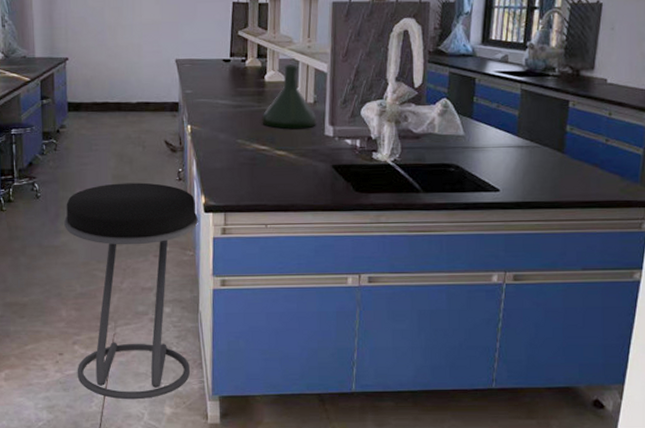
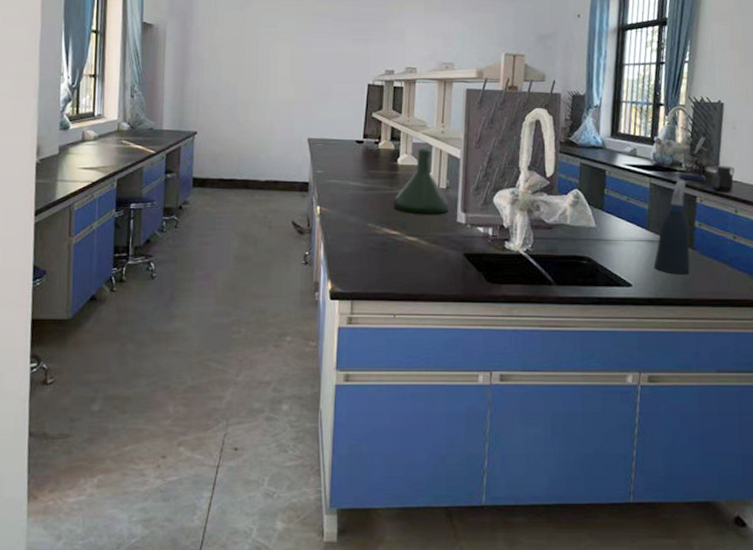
stool: present [63,182,198,399] -> none [178,265,323,511]
spray bottle: none [522,85,560,179] -> present [653,180,690,275]
microscope: none [551,35,584,86] -> present [678,132,708,182]
jar: none [586,68,612,96] -> present [712,166,736,193]

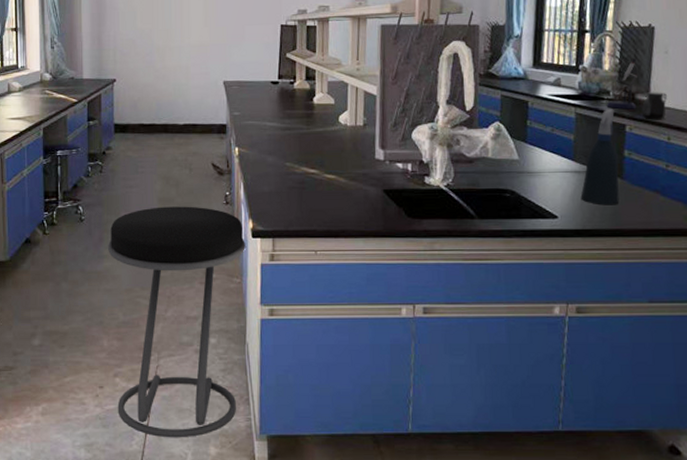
stool: none [178,265,323,511] -> present [107,206,245,437]
flask: present [392,149,450,215] -> none [309,87,367,153]

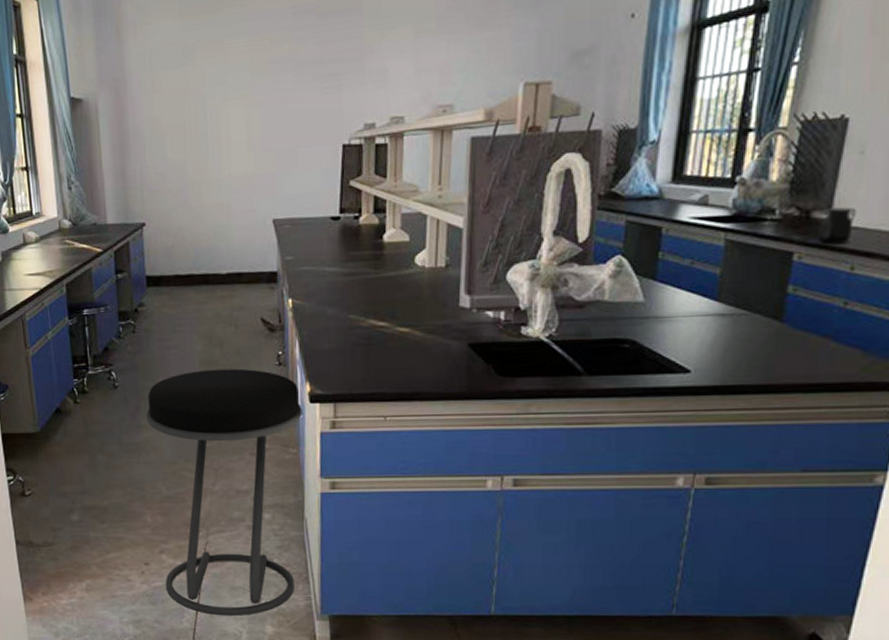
spray bottle: present [580,109,620,205] -> none [723,232,780,356]
microscope: present [606,58,637,110] -> none [768,163,819,233]

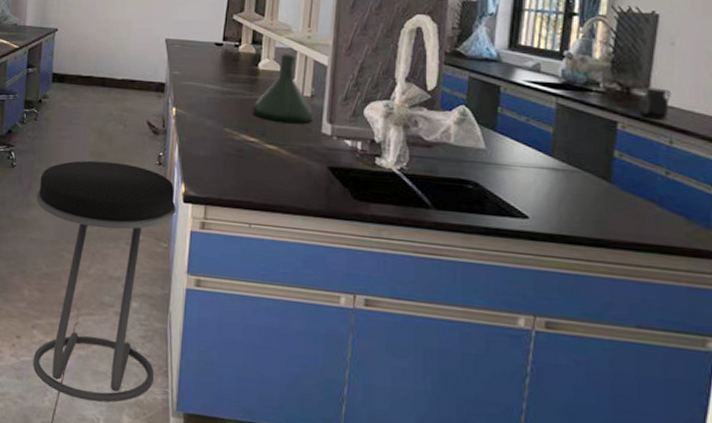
flask: none [378,219,450,301] -> present [251,54,314,124]

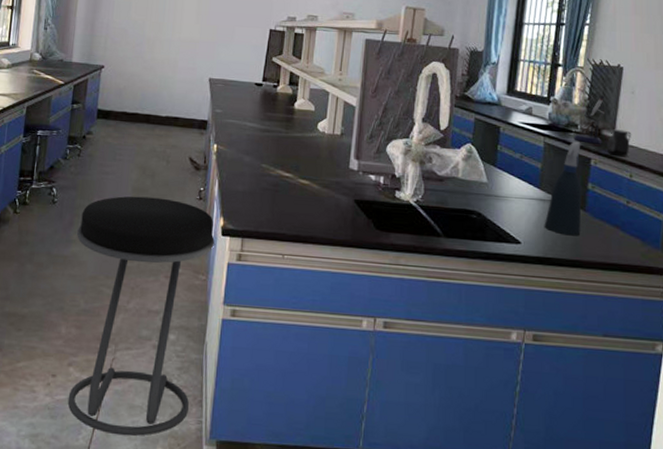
flask: present [251,54,314,124] -> none [287,94,343,160]
spray bottle: none [557,102,606,211] -> present [544,141,582,236]
microscope: none [594,48,636,105] -> present [573,95,605,144]

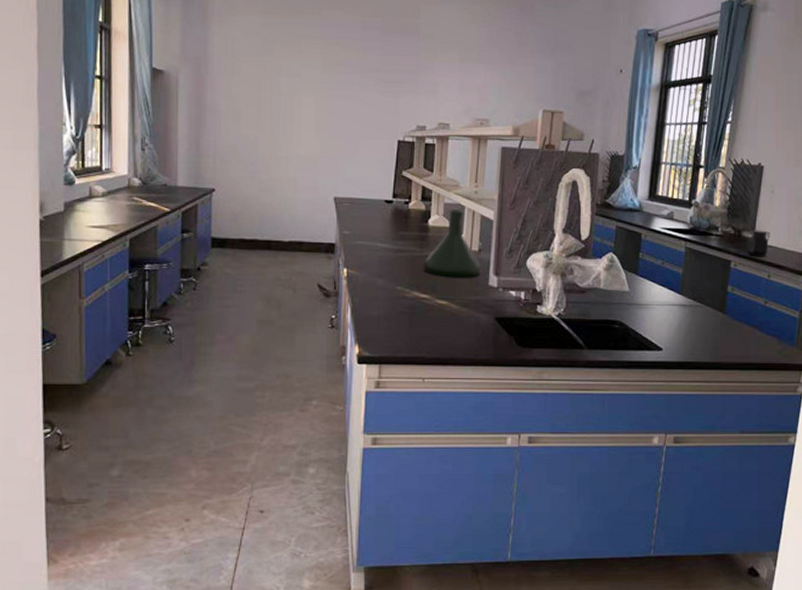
stool: present [67,196,215,436] -> none [199,329,350,571]
flask: none [287,94,343,160] -> present [422,209,482,278]
spray bottle: present [544,141,582,236] -> none [685,244,721,339]
microscope: present [573,95,605,144] -> none [714,196,746,246]

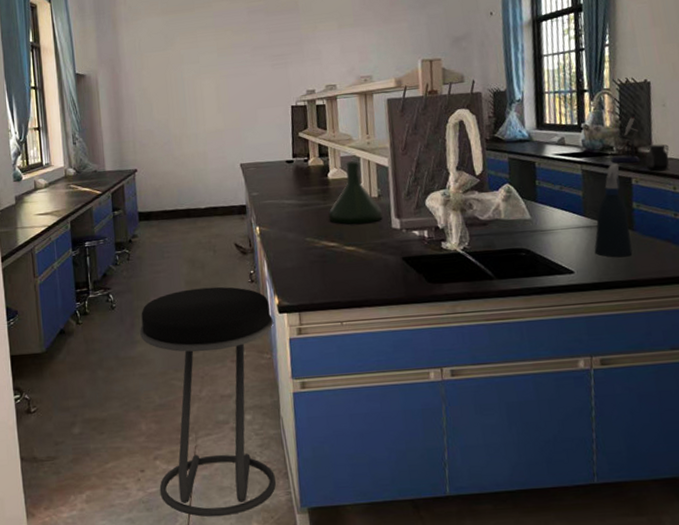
stool: none [199,329,350,571] -> present [139,286,276,517]
spray bottle: none [685,244,721,339] -> present [594,163,633,258]
microscope: none [714,196,746,246] -> present [610,113,641,164]

